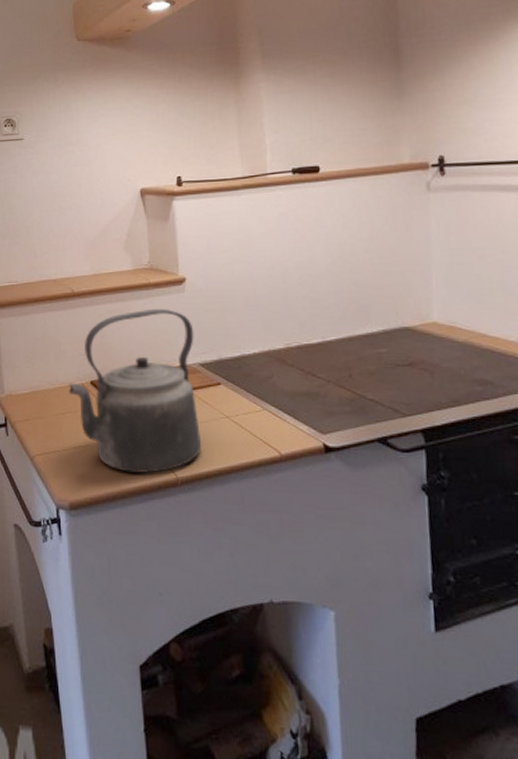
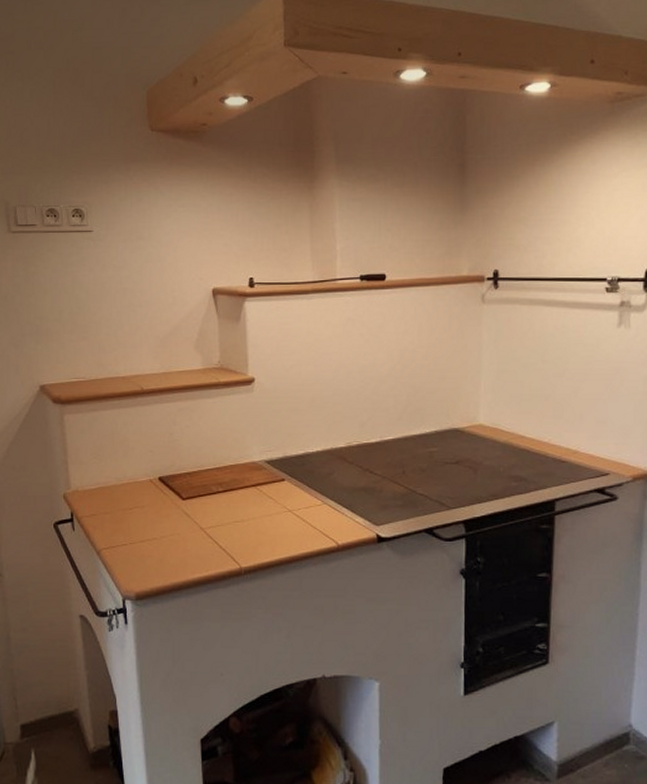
kettle: present [68,308,202,473] -> none [136,407,265,564]

